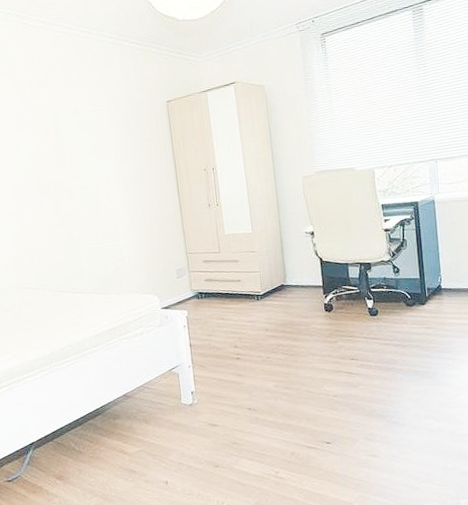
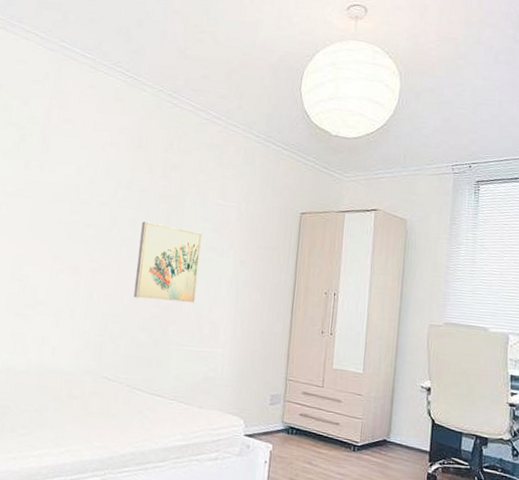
wall art: none [25,141,91,213] -> present [133,221,202,303]

